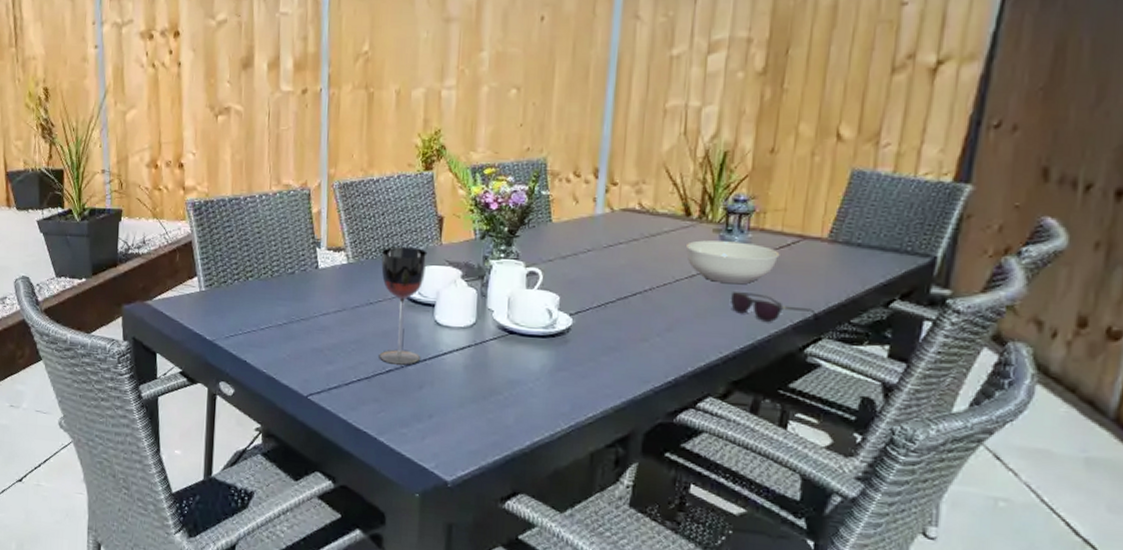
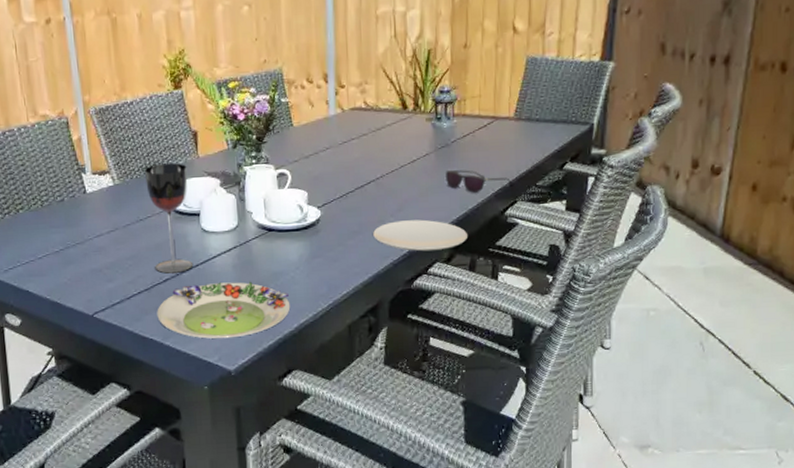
salad plate: none [374,379,525,446] -> present [157,281,291,339]
plate: none [633,342,752,384] -> present [373,219,467,252]
bowl: present [686,240,780,285] -> none [406,127,480,165]

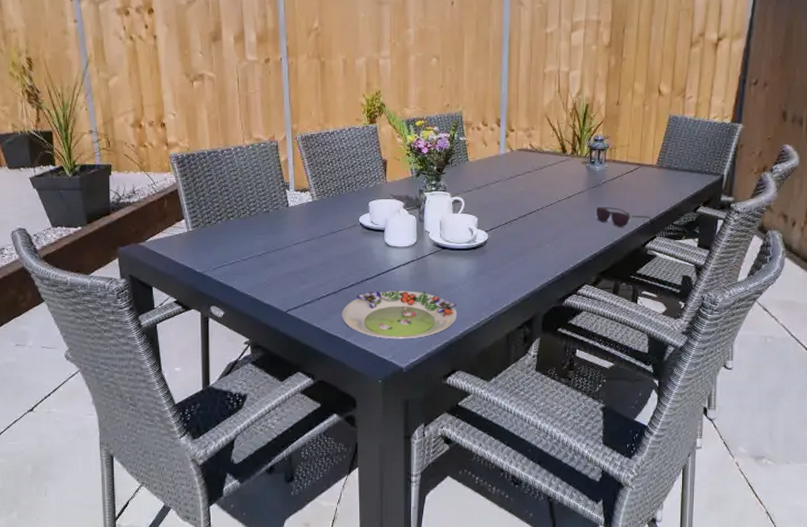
wineglass: present [144,163,194,274] -> none [339,186,376,280]
plate: present [373,219,467,252] -> none [532,247,612,275]

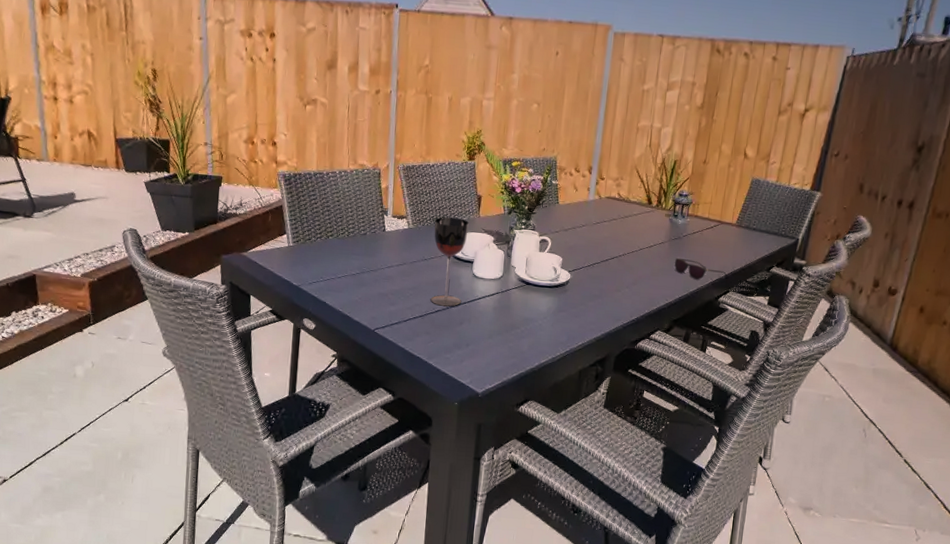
wineglass: none [339,186,376,280] -> present [430,217,469,307]
salad plate: present [342,290,458,340] -> none [426,317,535,367]

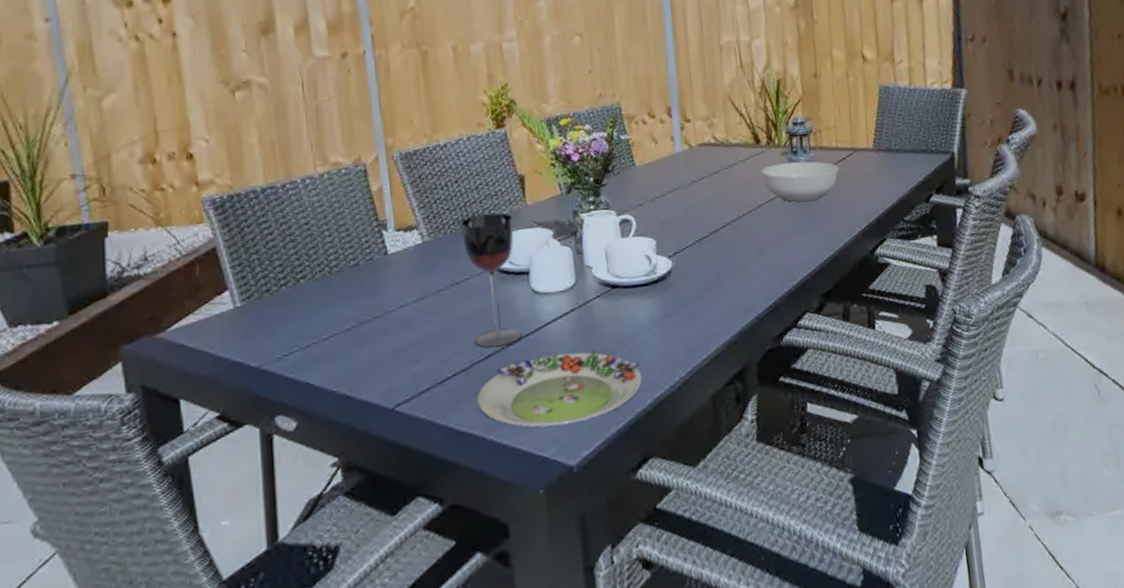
salad plate: none [426,317,535,367] -> present [477,350,643,427]
bowl: none [648,221,707,254] -> present [761,161,840,203]
sunglasses: present [674,258,727,280] -> none [807,207,879,232]

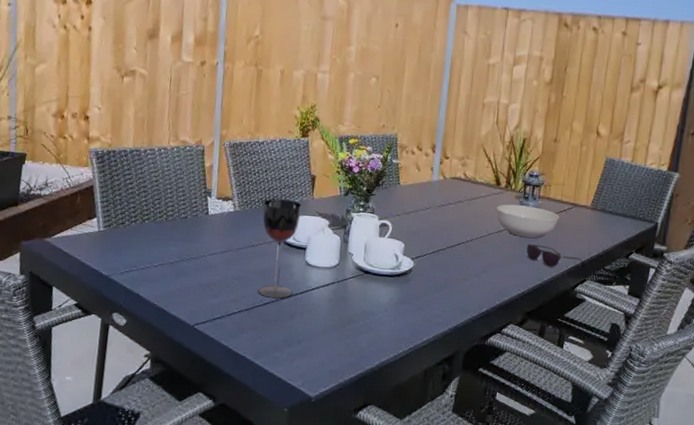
salad plate: present [477,350,643,427] -> none [252,311,375,366]
sunglasses: none [807,207,879,232] -> present [526,244,584,267]

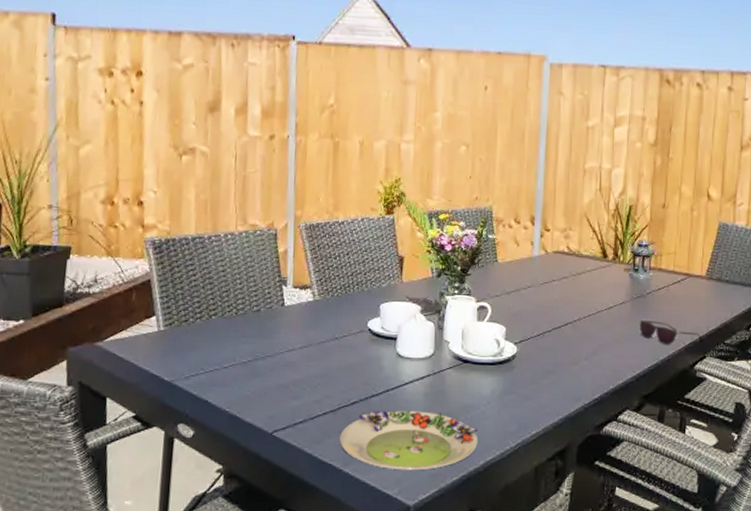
salad plate: none [252,311,375,366] -> present [339,410,479,471]
wineglass: present [258,199,302,299] -> none [344,284,390,396]
bowl: present [496,204,560,239] -> none [605,278,673,314]

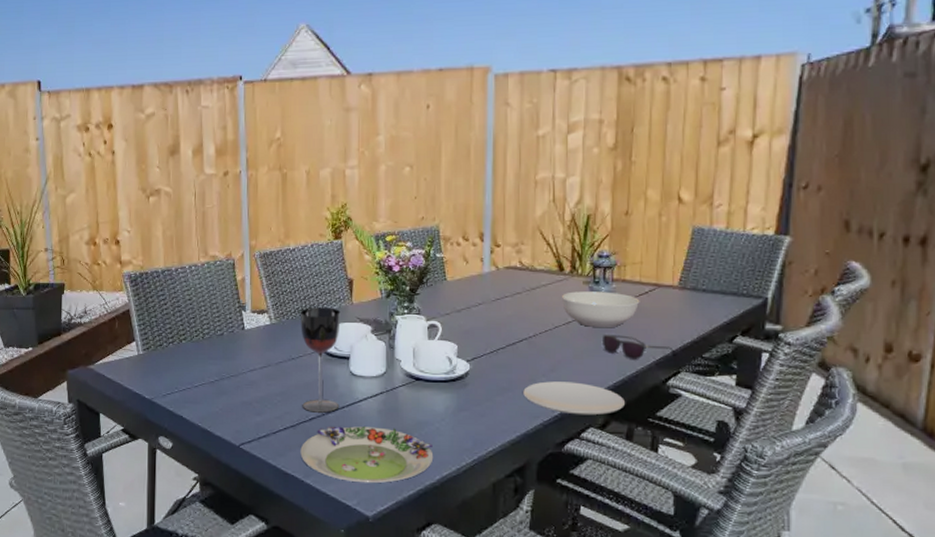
wineglass: none [344,284,390,396] -> present [299,307,341,413]
plate: none [567,365,658,398] -> present [523,381,625,416]
bowl: none [605,278,673,314] -> present [562,291,640,328]

